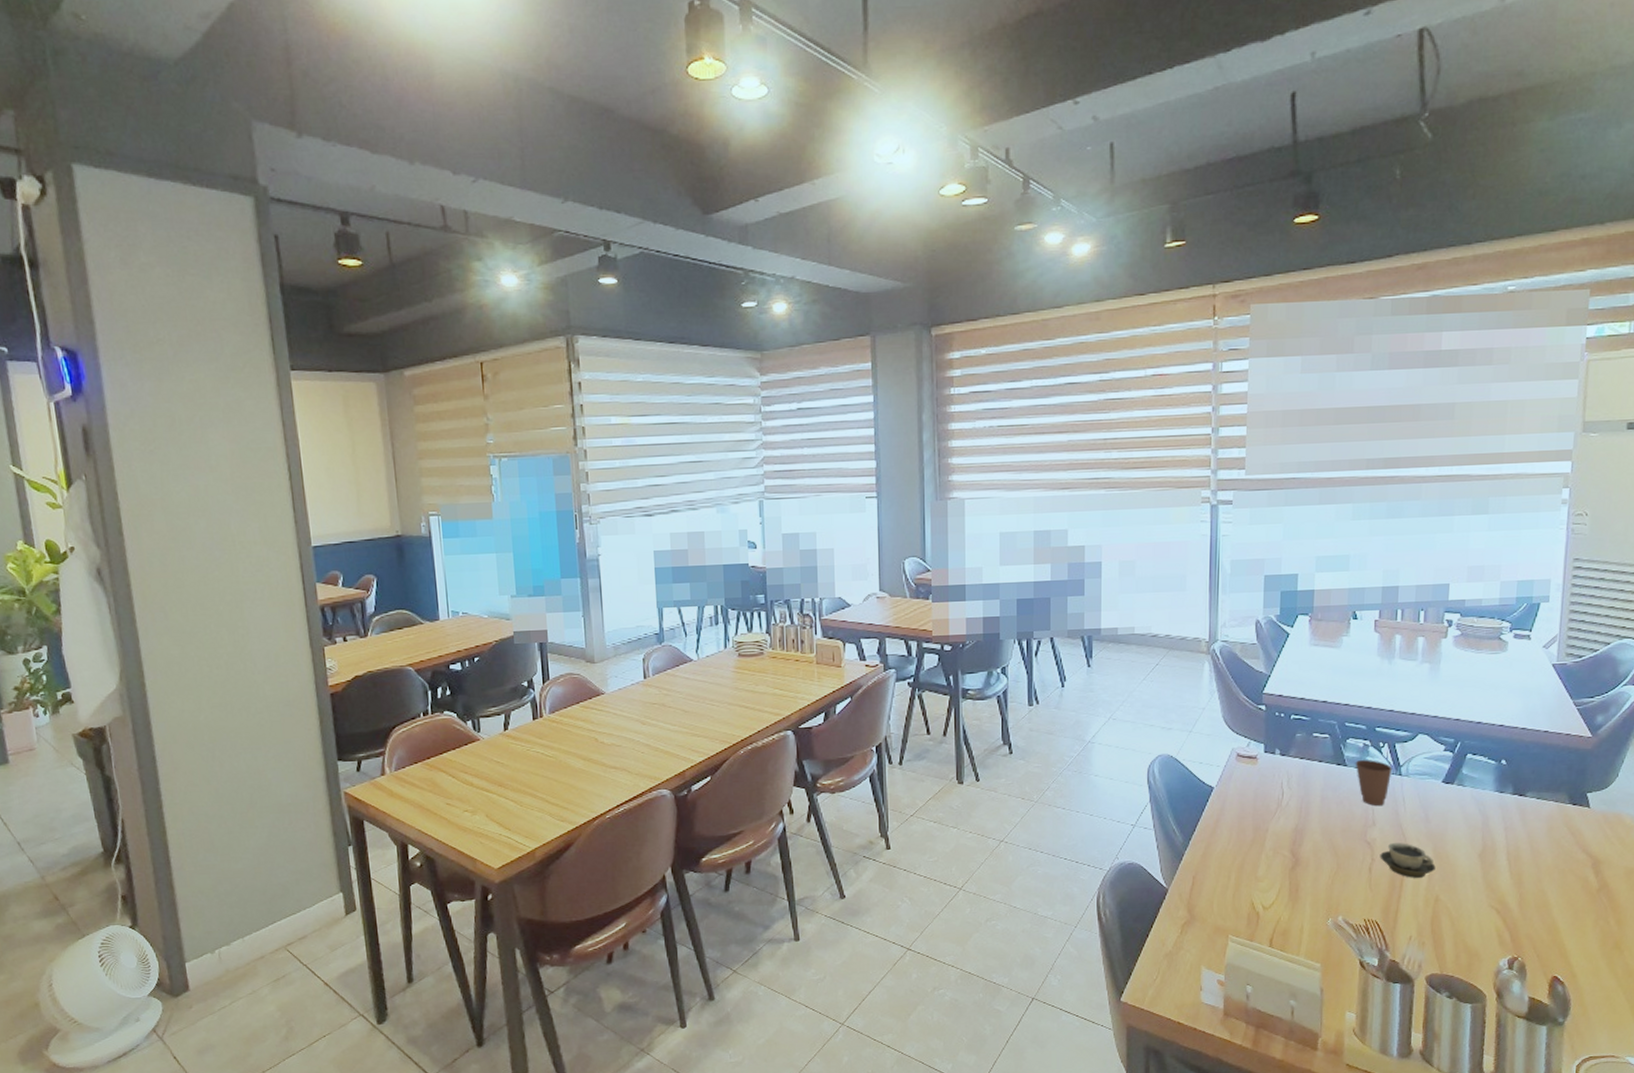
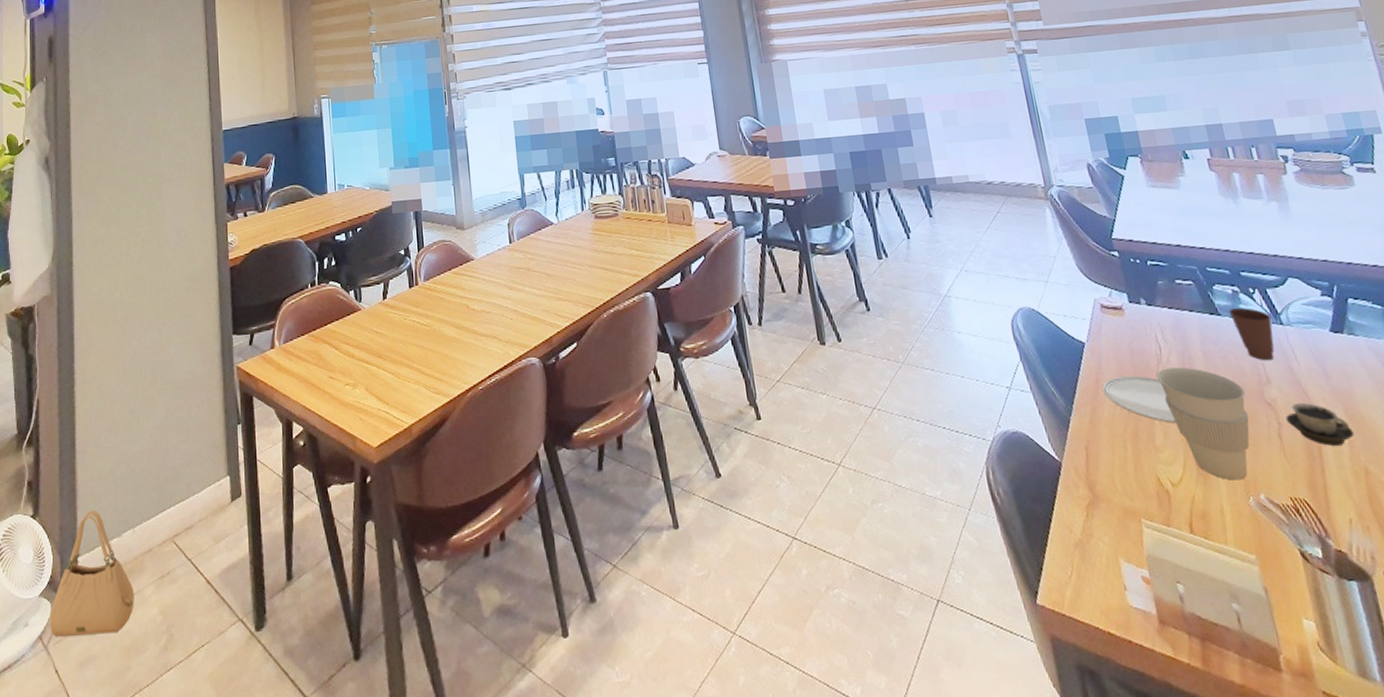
handbag: none [161,921,250,1029] -> present [49,510,134,637]
plate: none [1221,816,1281,859] -> present [1102,375,1177,424]
cup: none [1273,810,1350,905] -> present [1156,367,1250,481]

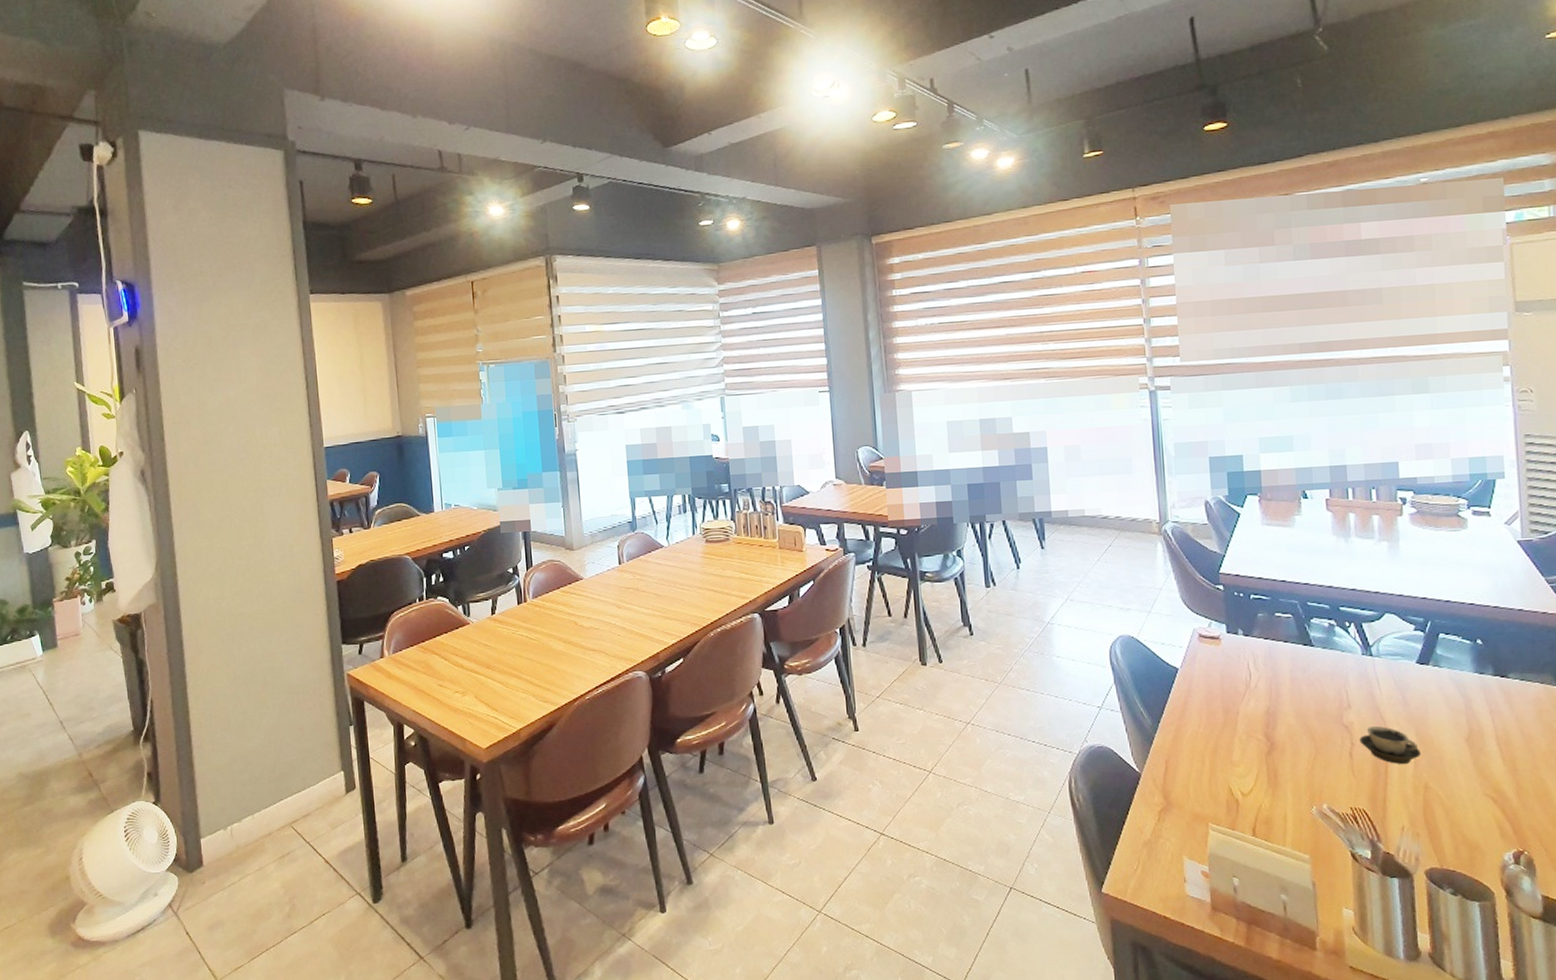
handbag: present [49,510,134,637] -> none [177,798,257,905]
plate: present [1102,375,1177,424] -> none [1190,698,1255,743]
cup: present [1156,367,1250,481] -> none [1243,692,1325,792]
cup: present [1228,308,1275,361] -> none [1322,640,1362,688]

